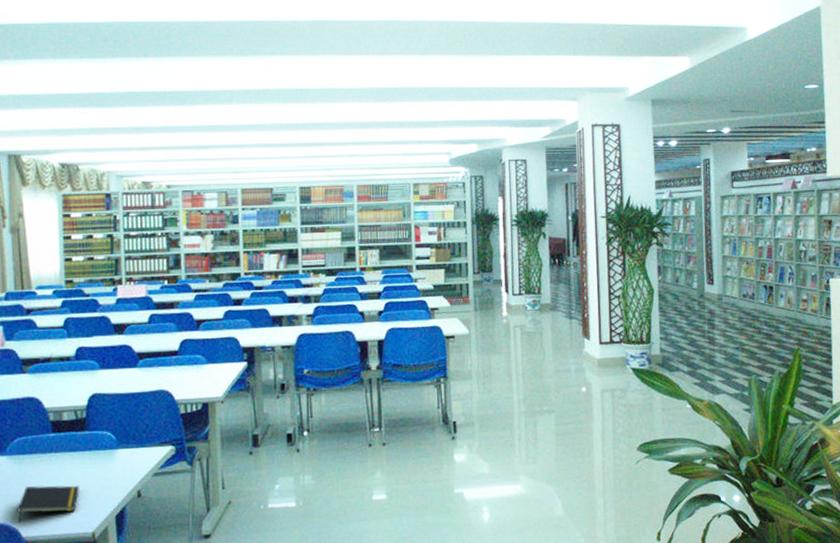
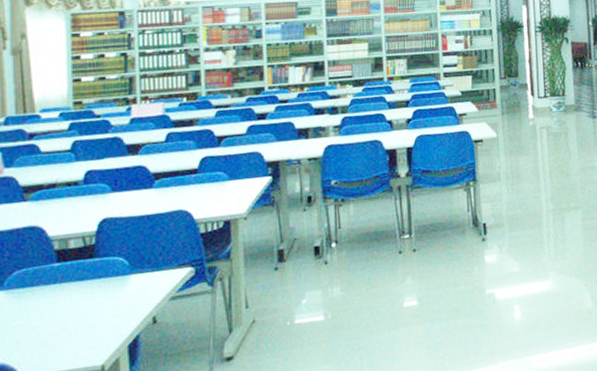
notepad: present [17,485,79,523] -> none [15,317,87,362]

